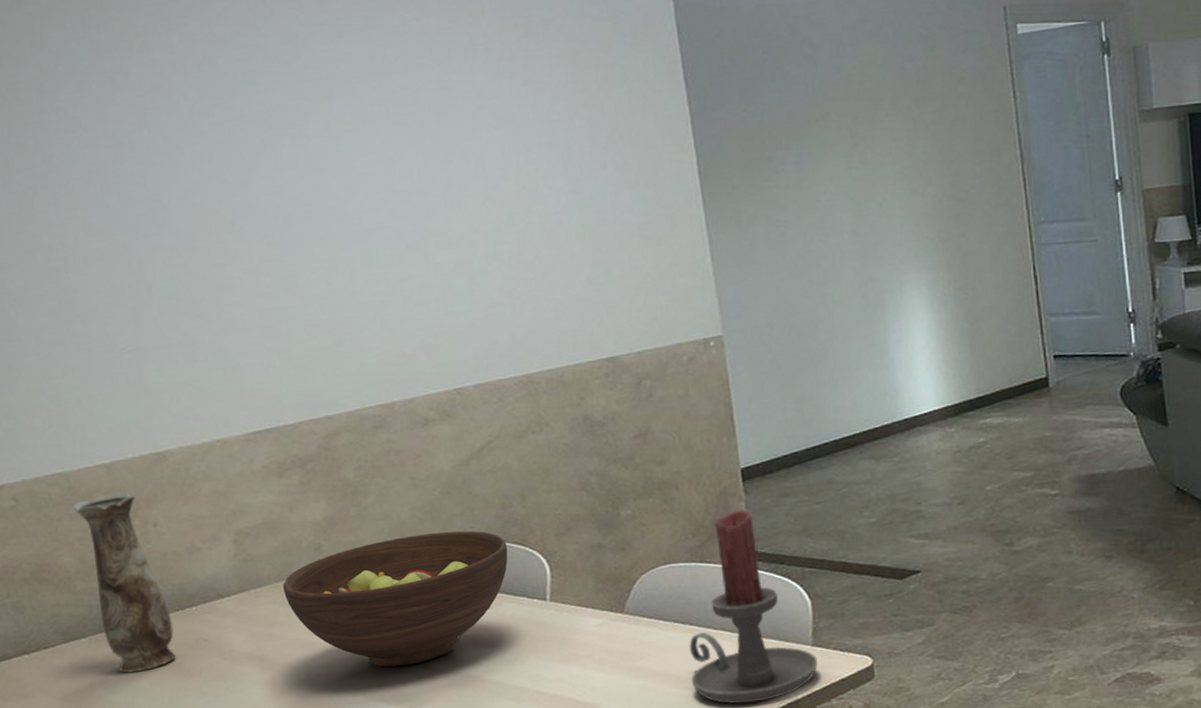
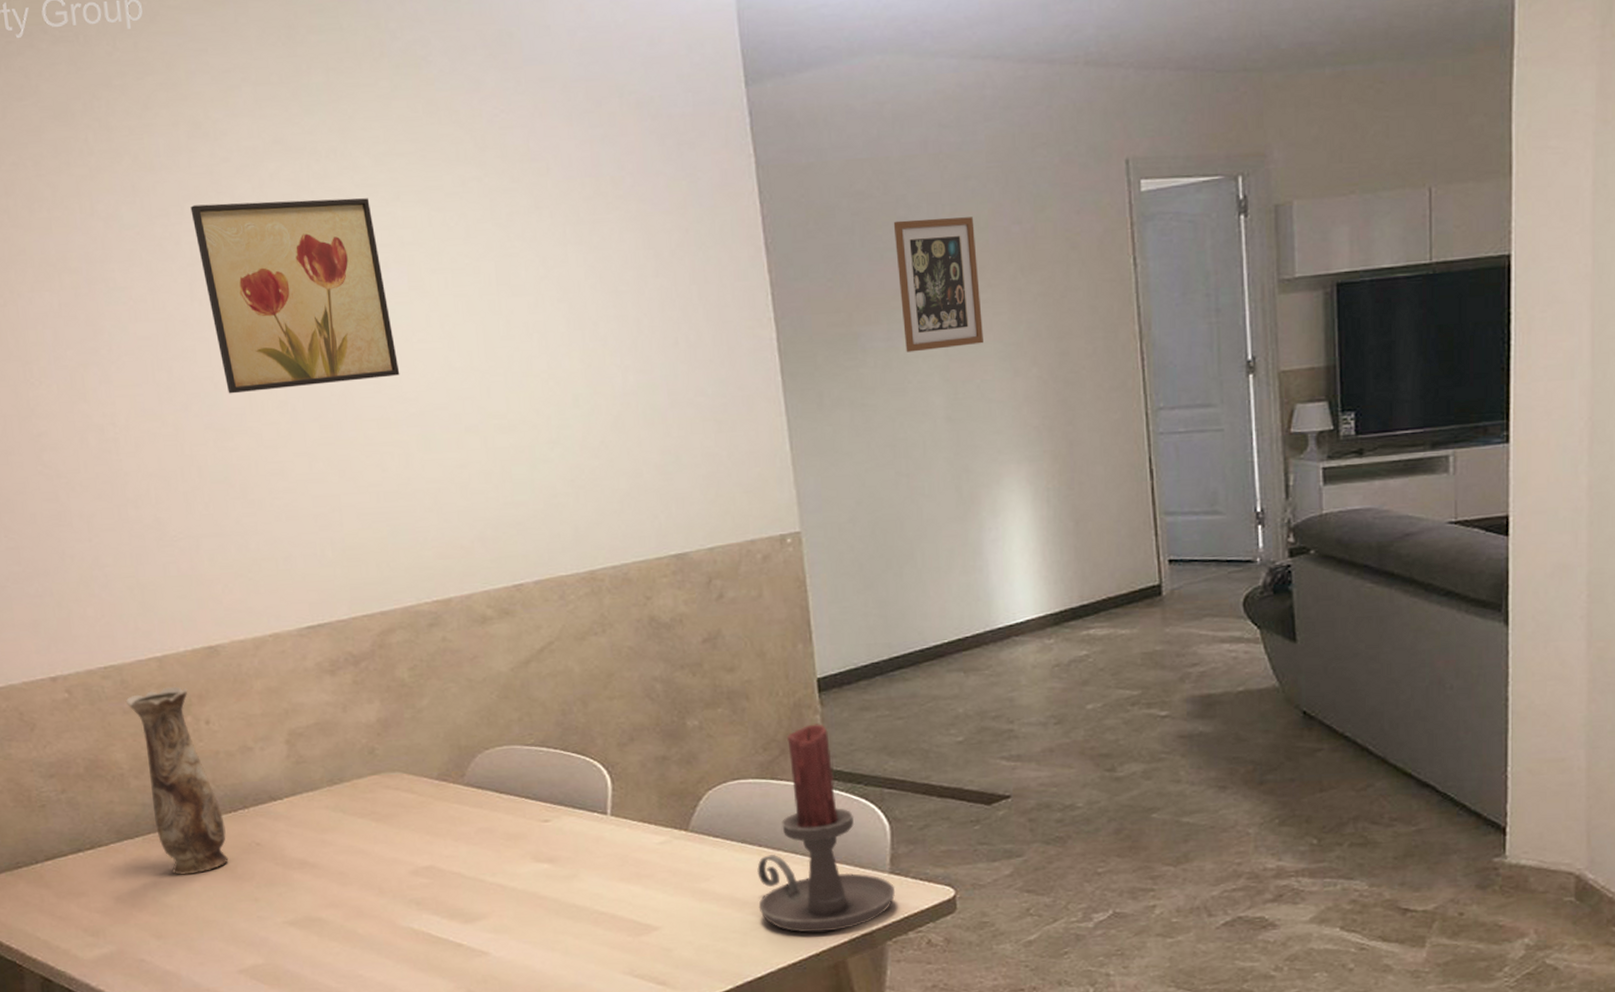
wall art: none [140,35,344,215] -> present [190,198,400,394]
fruit bowl: present [283,531,508,667] -> none [336,737,568,879]
wall art: none [800,55,883,174] -> present [893,217,983,353]

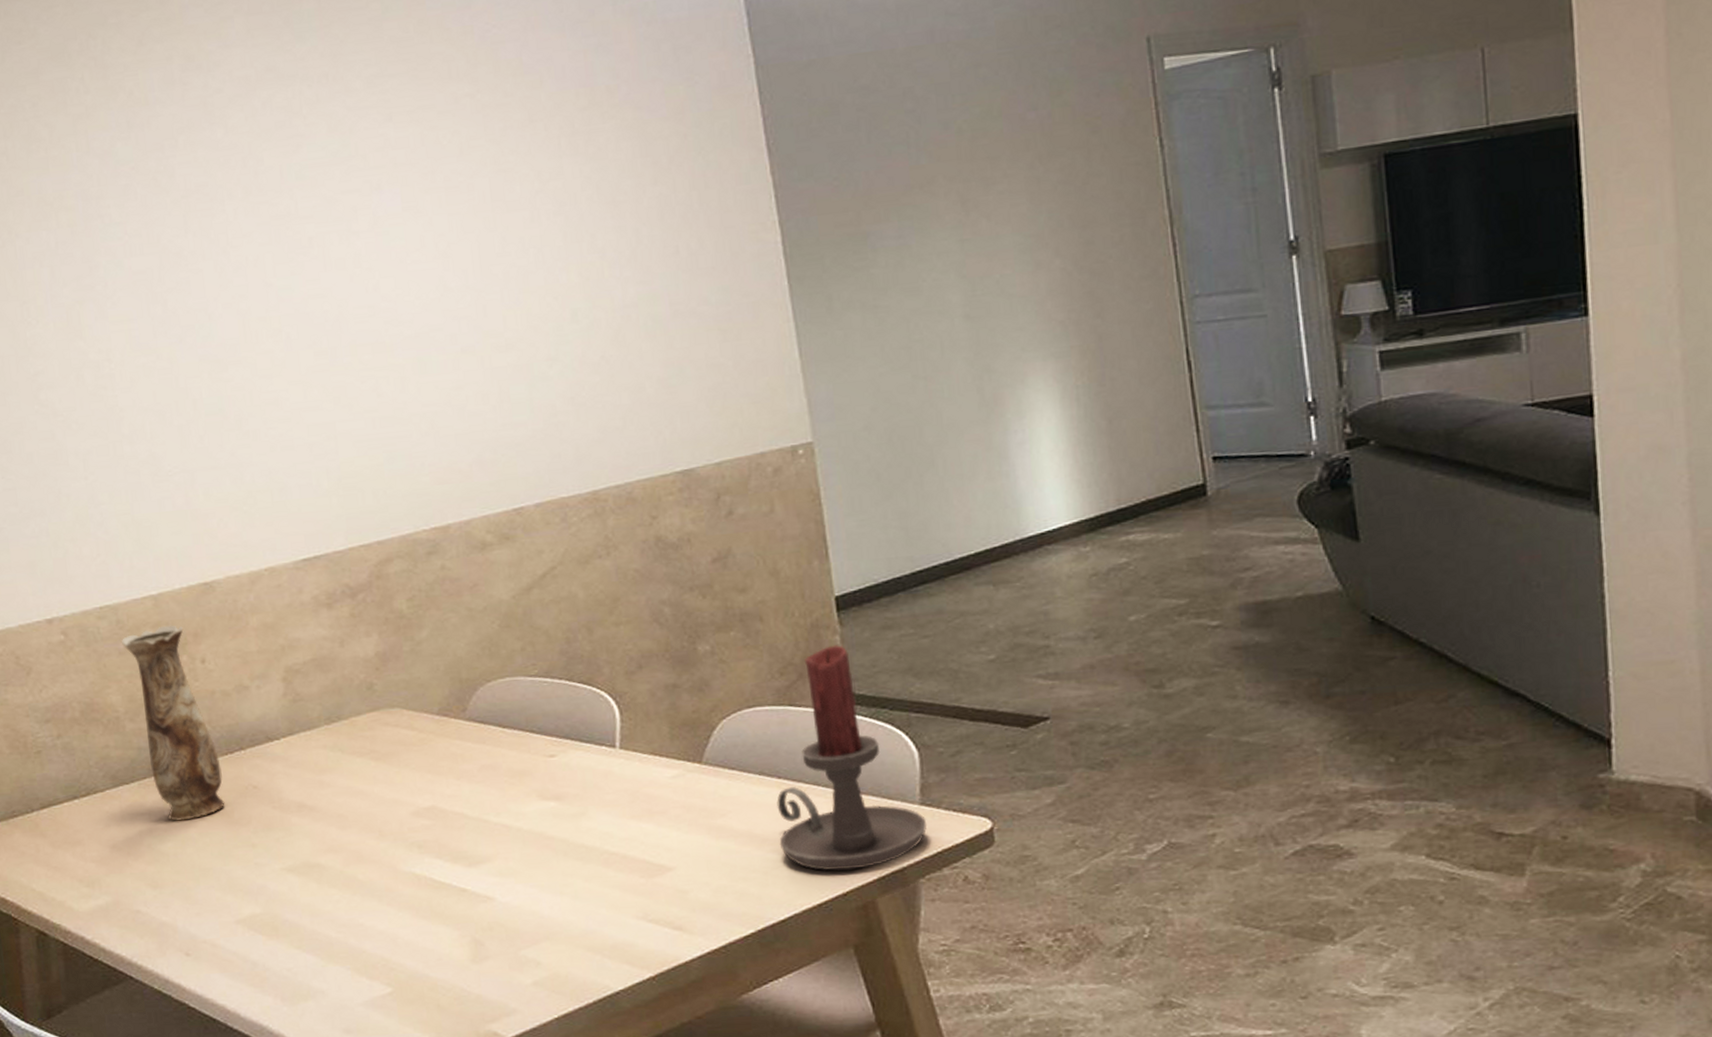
wall art: present [190,198,400,394] -> none [184,121,395,325]
wall art: present [893,217,983,353] -> none [901,106,1001,250]

